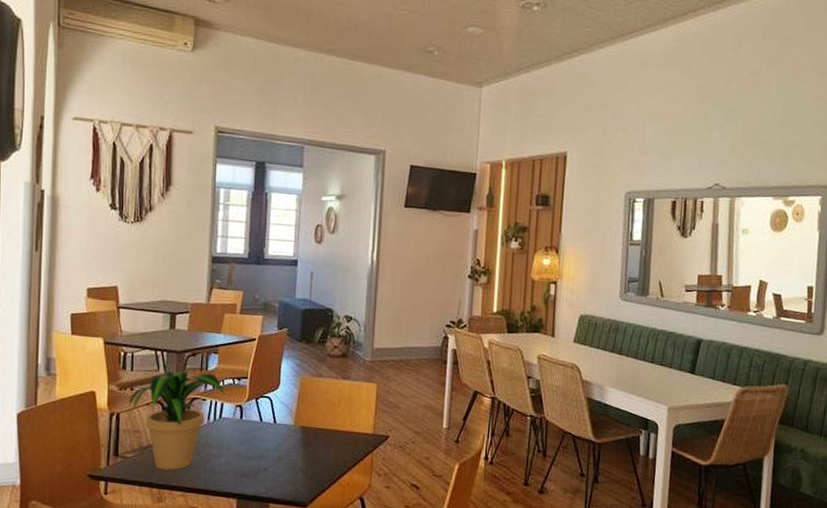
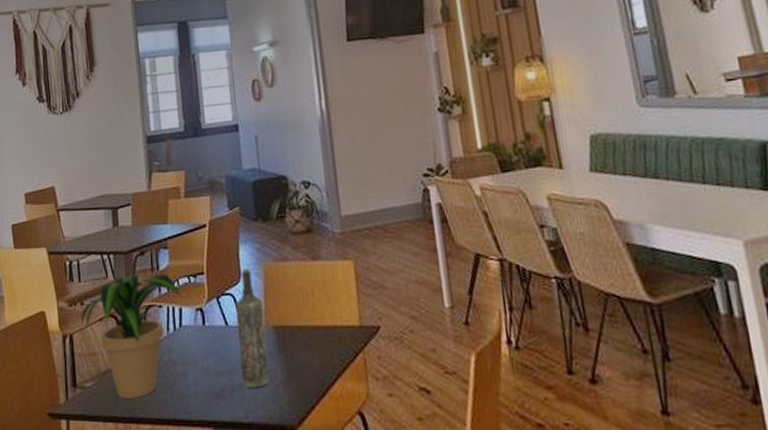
bottle: none [267,379,296,472] -> present [235,269,270,388]

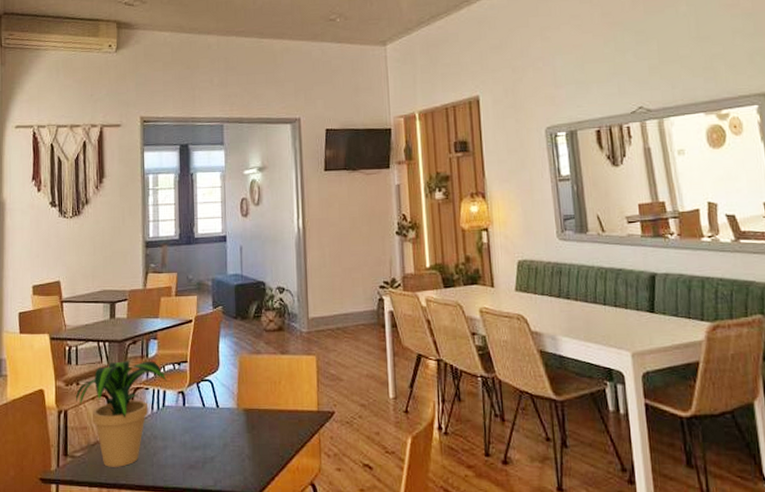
bottle: present [235,269,270,388] -> none [212,359,238,461]

